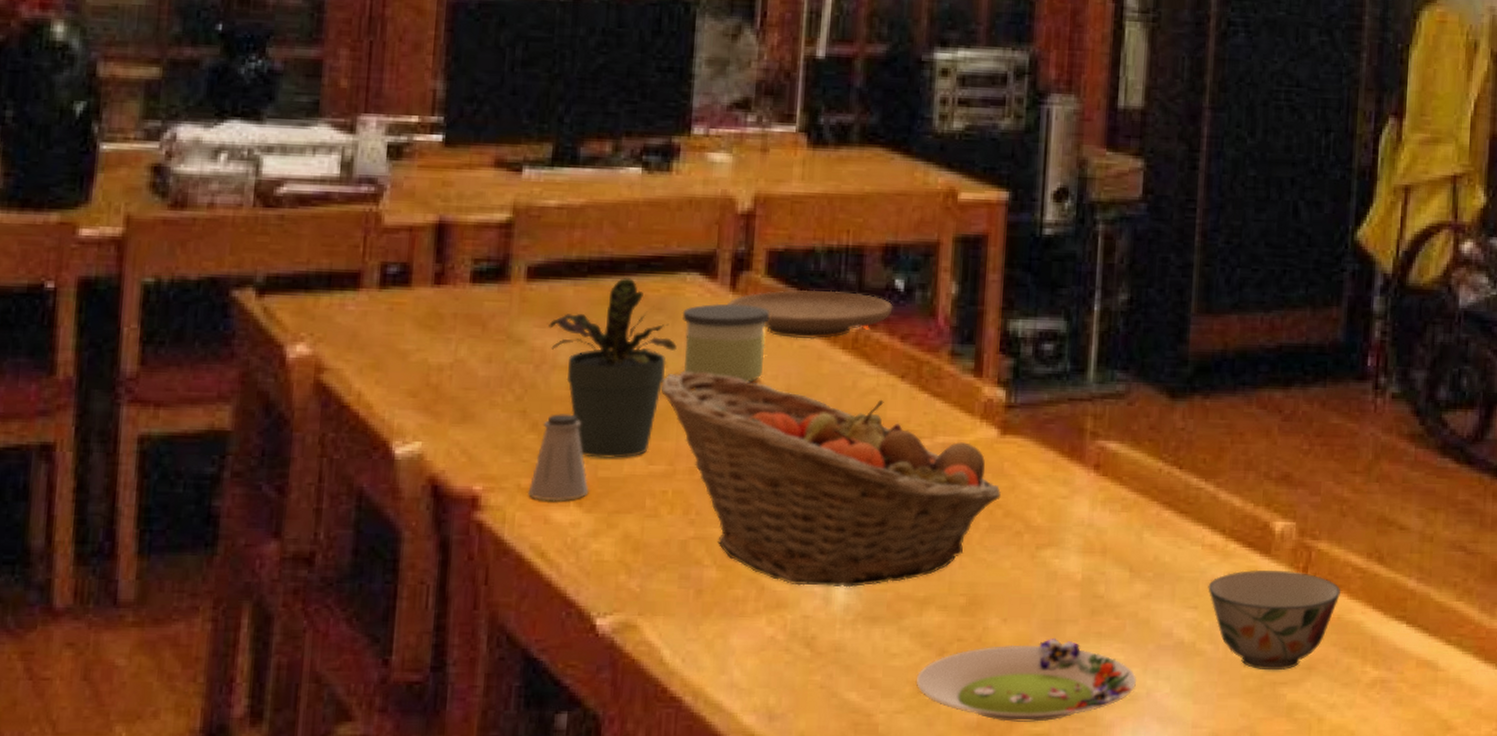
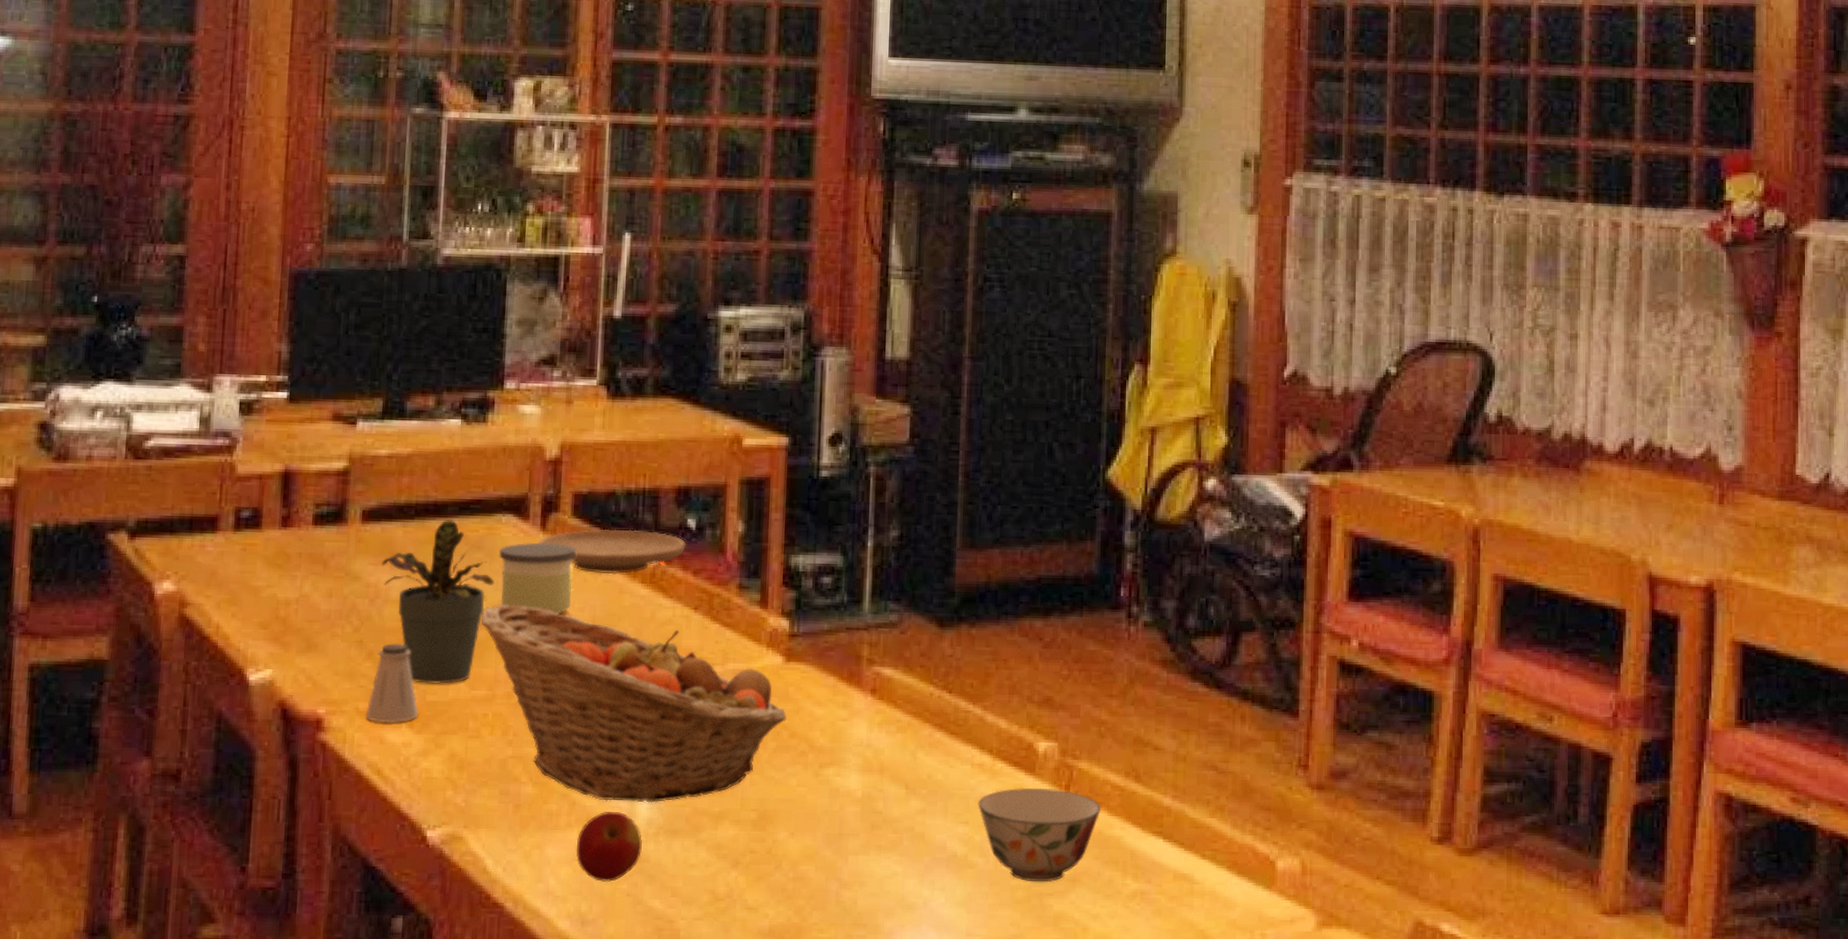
apple: none [764,597,838,674] -> present [576,812,642,883]
salad plate: present [917,637,1136,722] -> none [714,850,914,929]

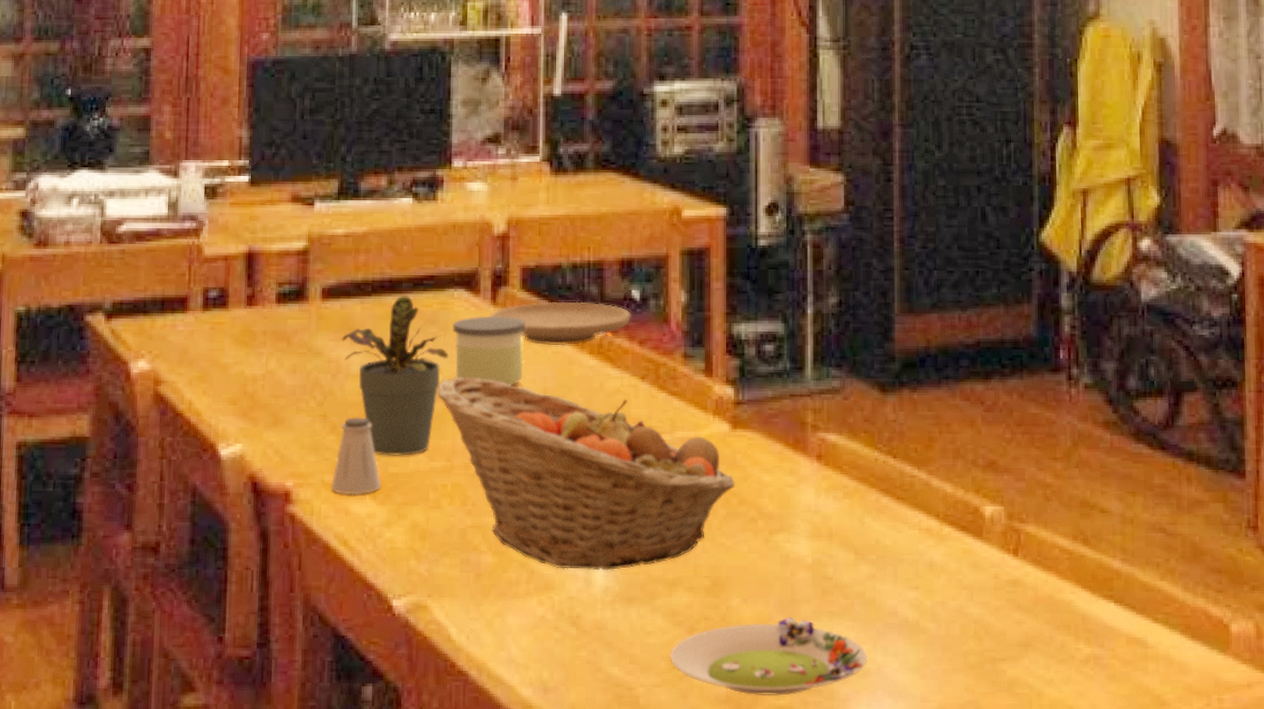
apple: present [576,812,642,883] -> none [537,580,599,650]
salad plate: none [714,850,914,929] -> present [671,616,867,695]
soup bowl: present [978,787,1101,883] -> none [927,551,1050,648]

